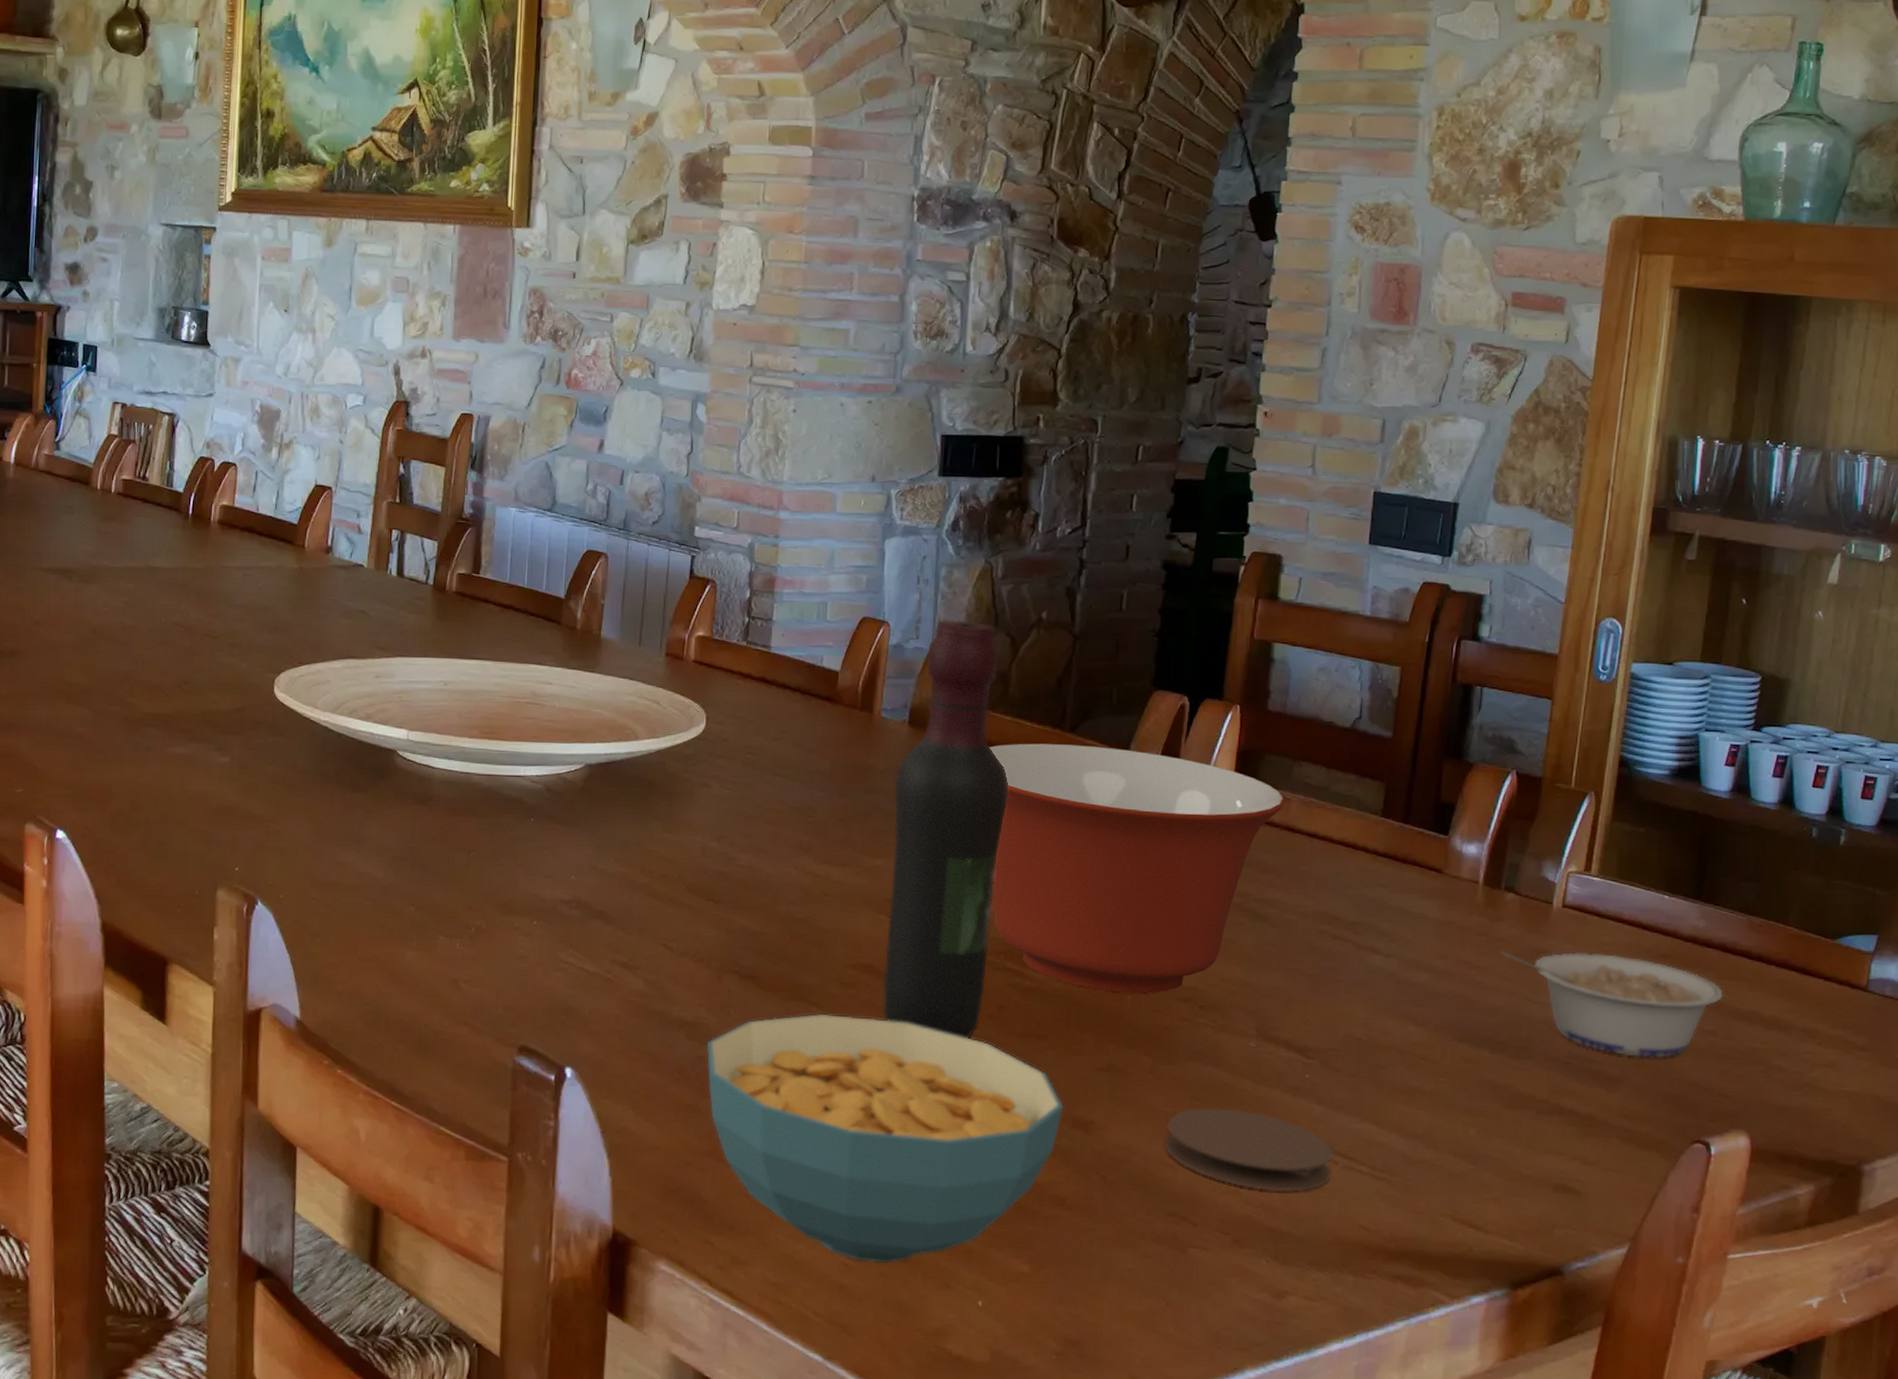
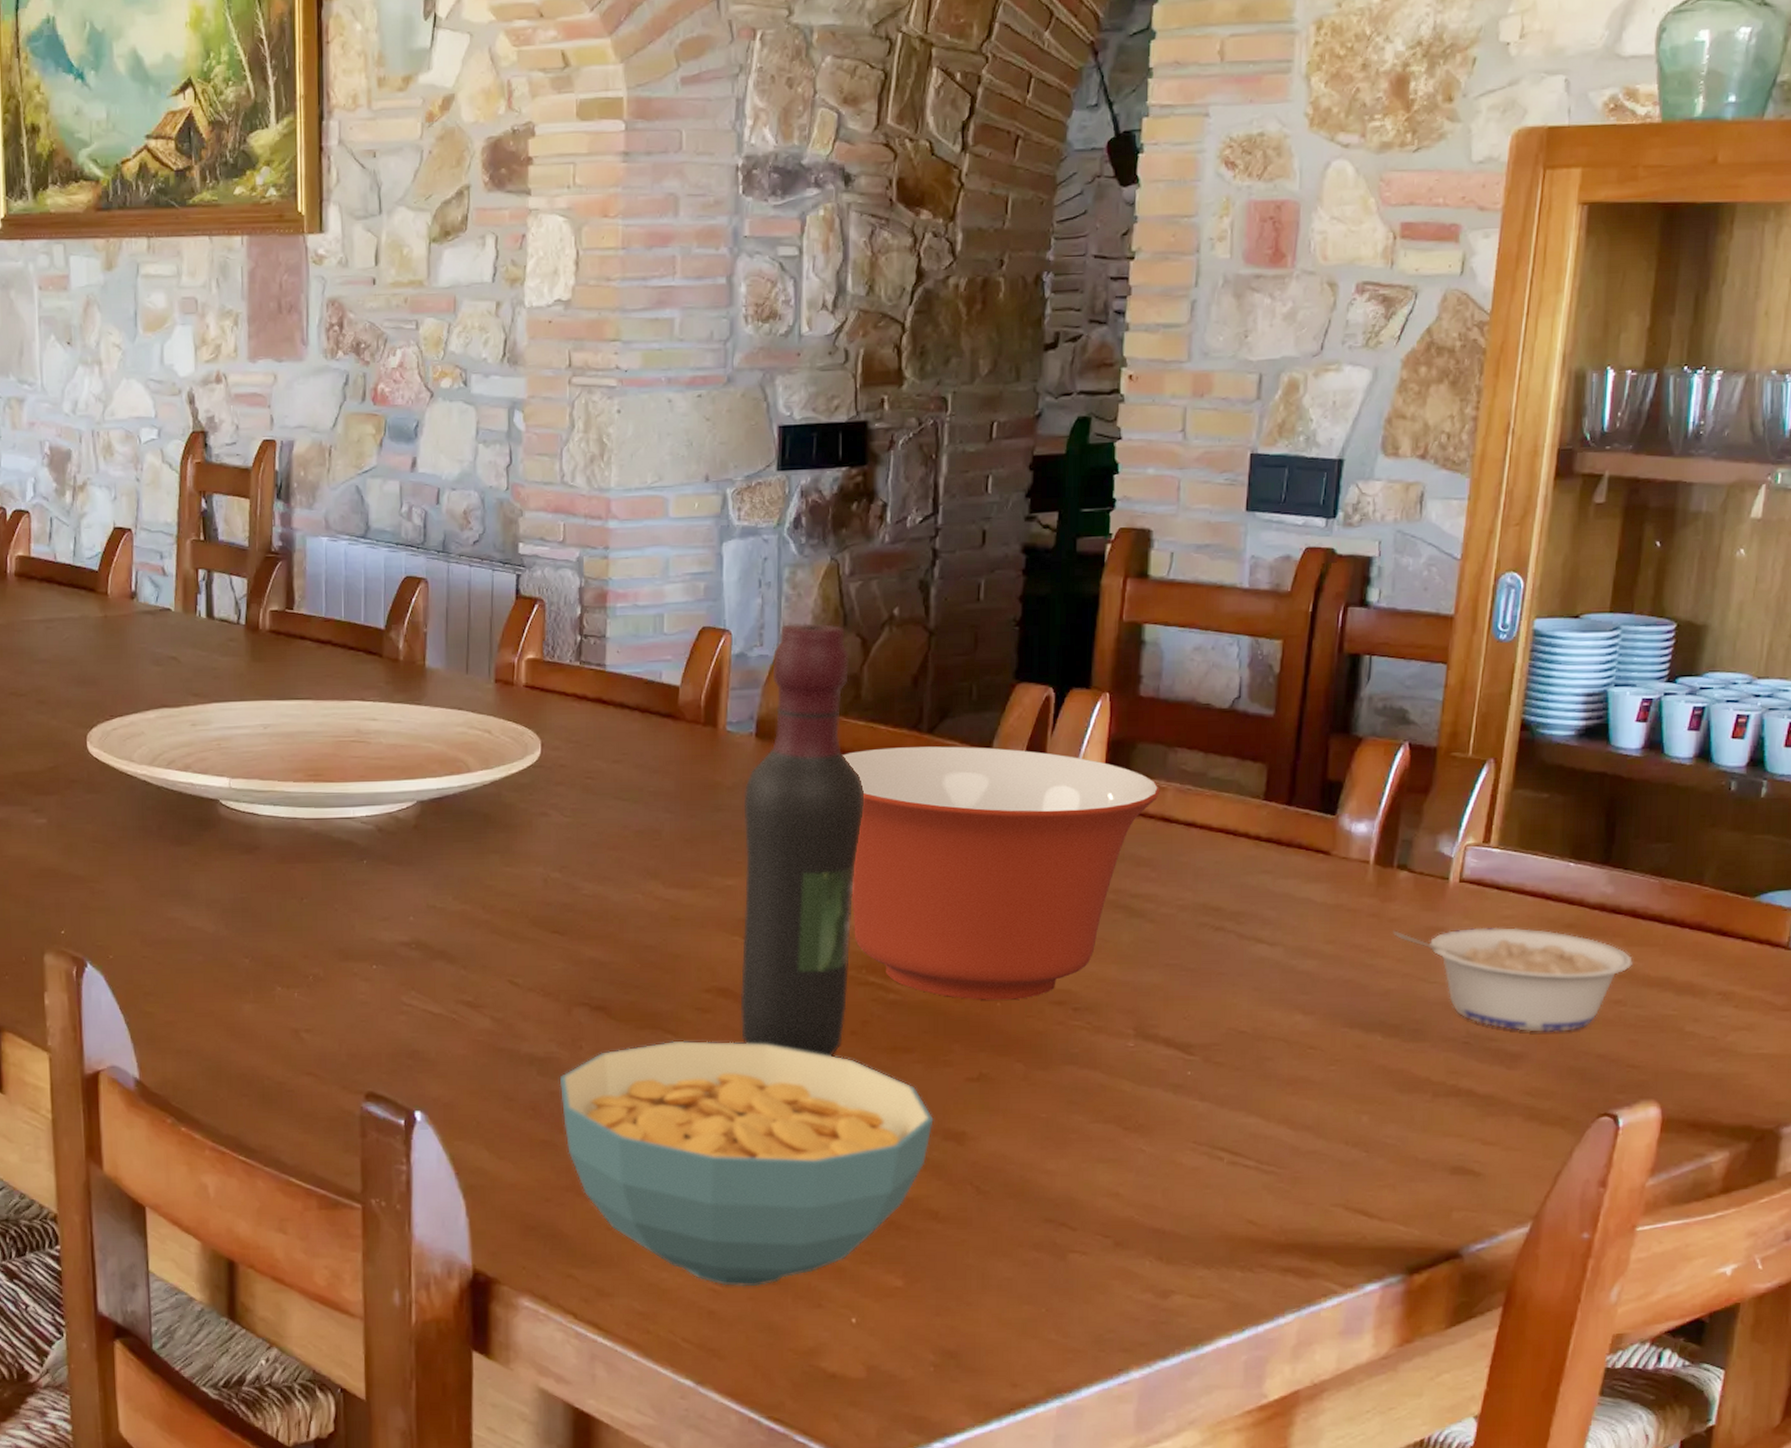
coaster: present [1164,1107,1334,1192] -> none [1040,1110,1218,1191]

